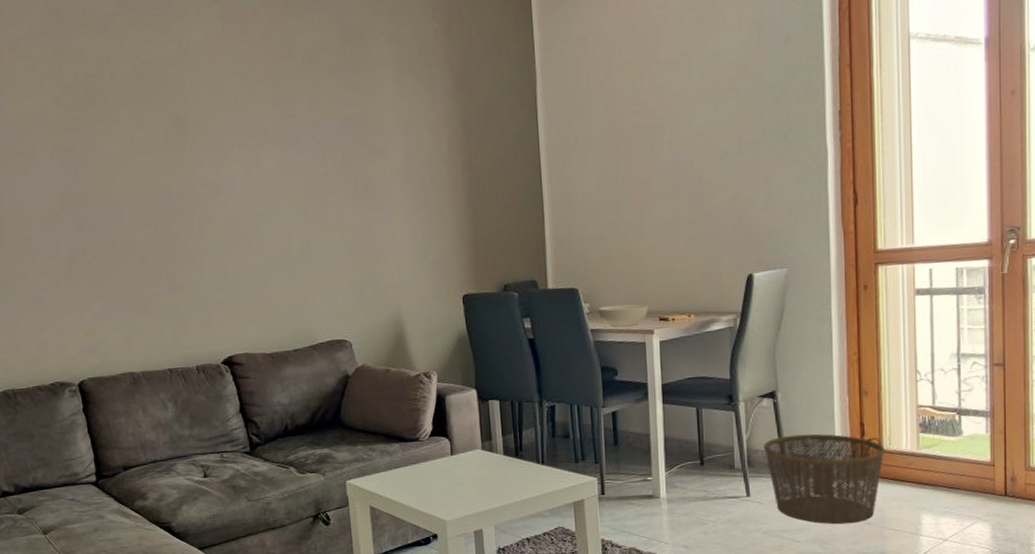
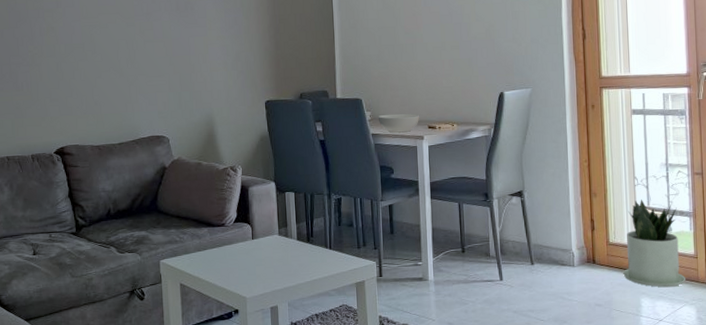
basket: present [763,433,885,524] -> none [513,227,611,306]
planter: none [898,397,978,501] -> present [622,199,685,287]

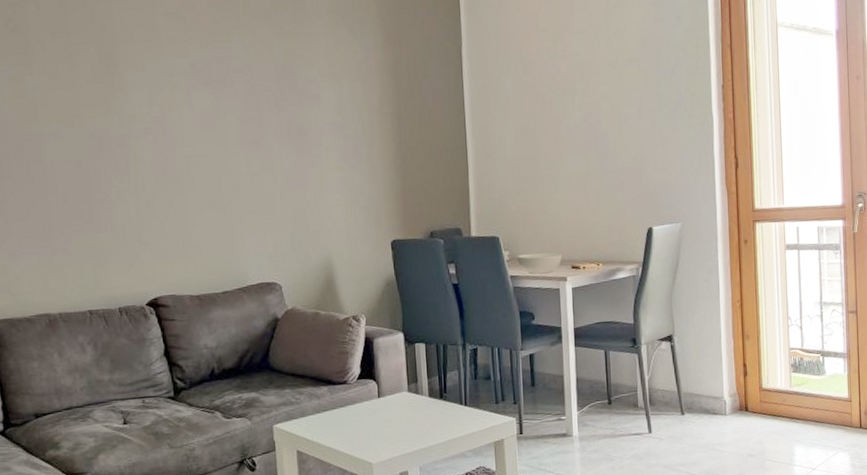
planter: present [622,199,685,287] -> none [775,341,839,434]

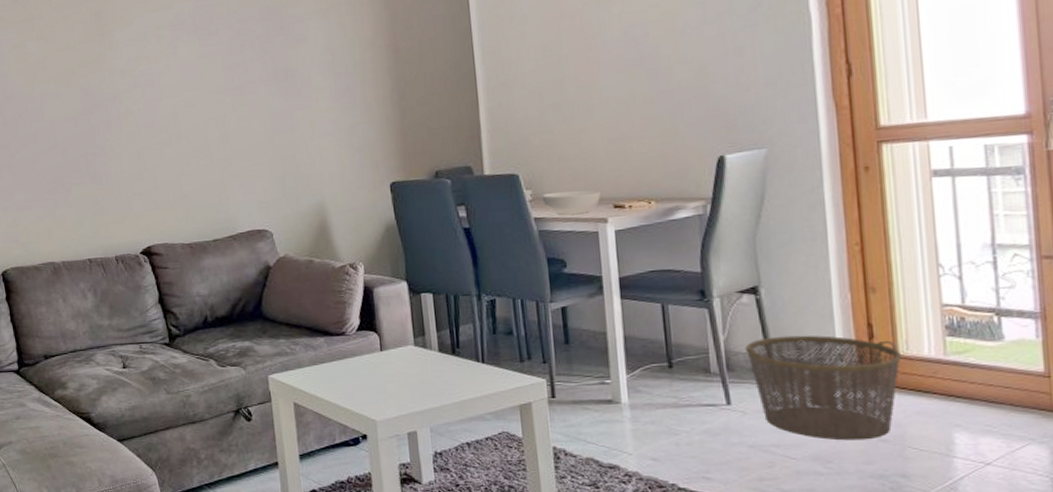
basket: none [662,374,764,457] -> present [744,335,901,441]

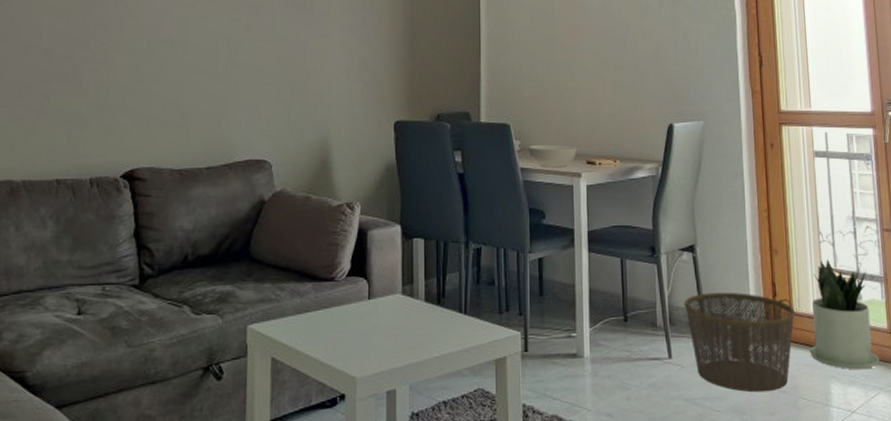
planter: none [921,295,1030,418] -> present [808,259,879,370]

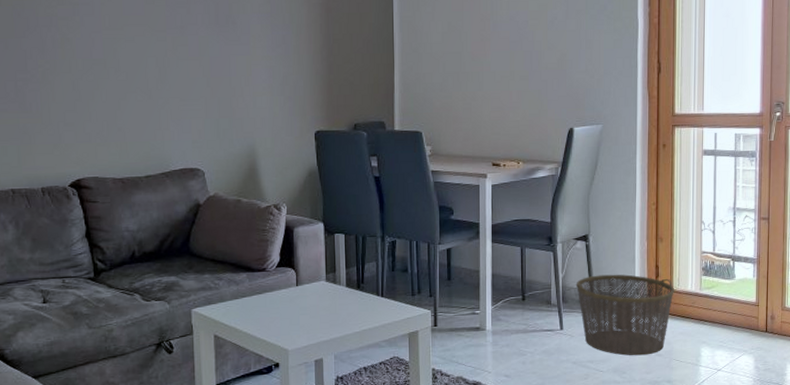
bowl: present [528,144,578,168] -> none [438,148,484,170]
planter: present [808,259,879,370] -> none [684,245,746,336]

